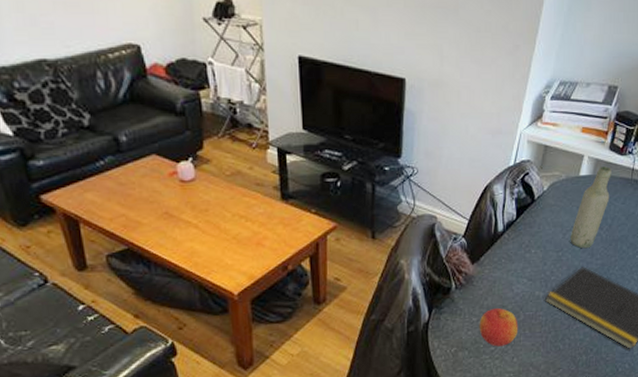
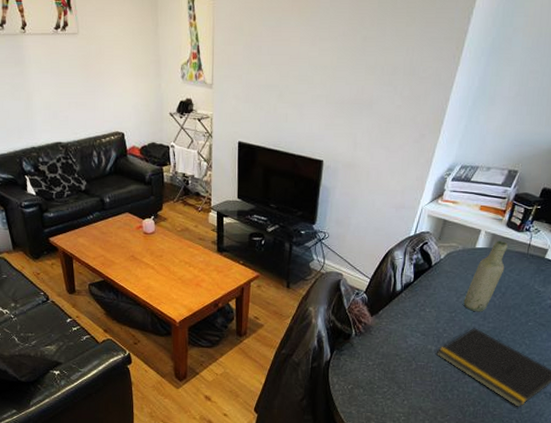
apple: present [479,307,519,347] -> none [374,355,410,389]

